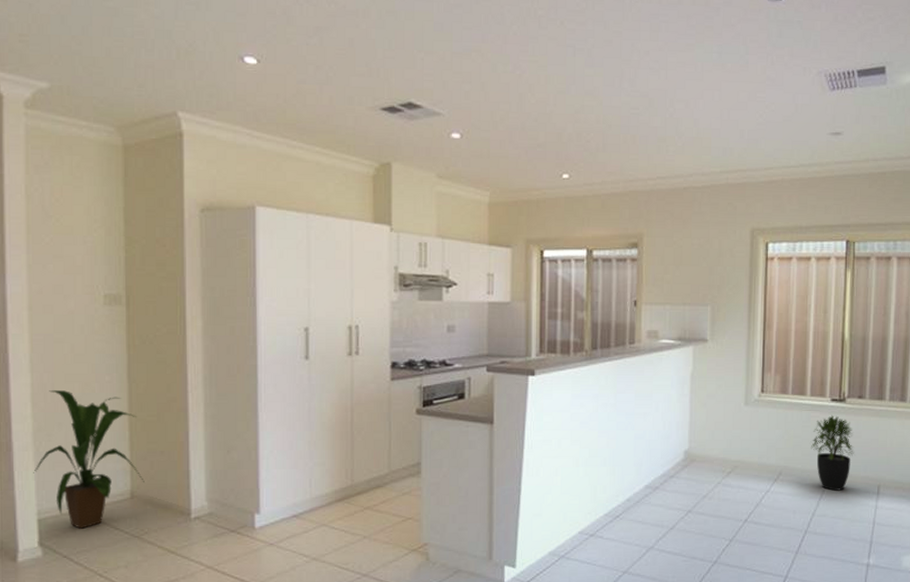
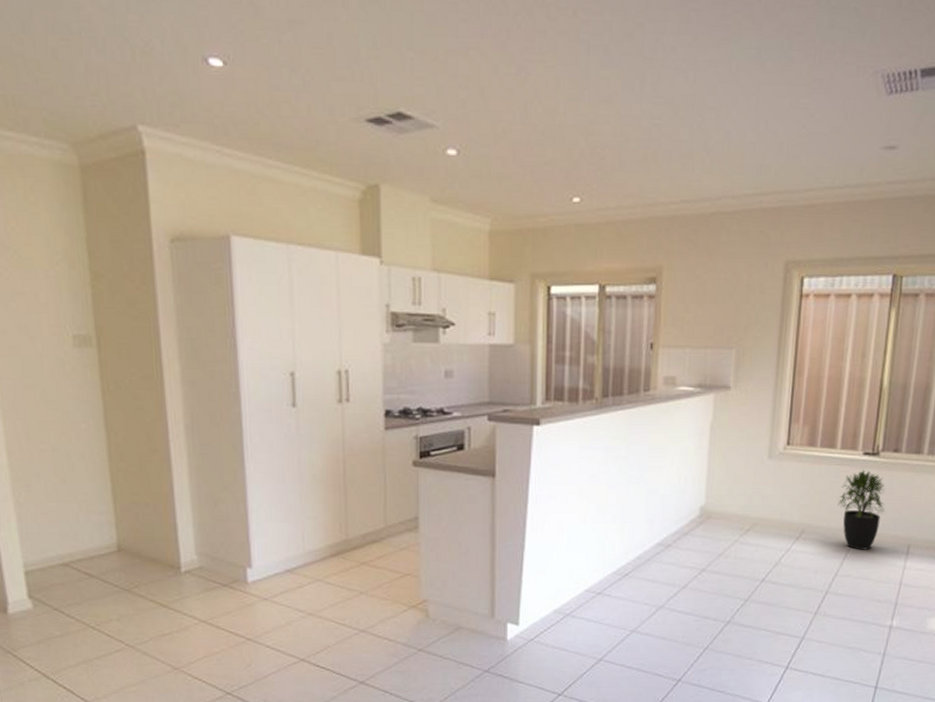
house plant: present [33,390,145,529] -> none [15,439,131,581]

